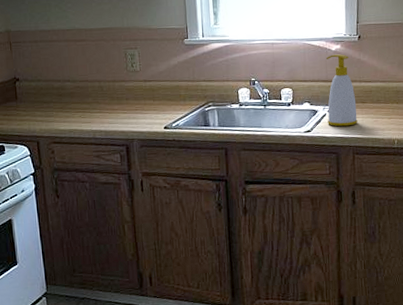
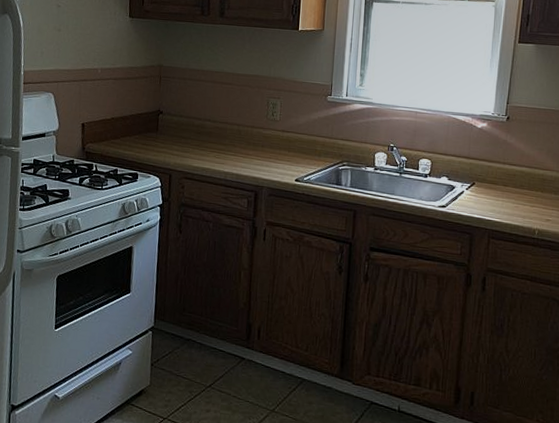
soap bottle: present [325,54,358,127] -> none [464,132,498,208]

